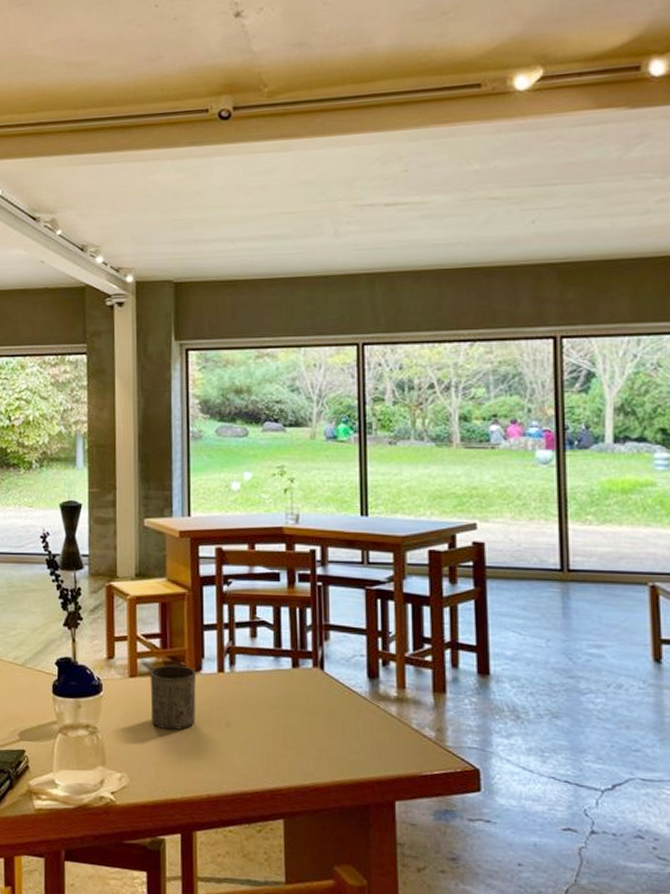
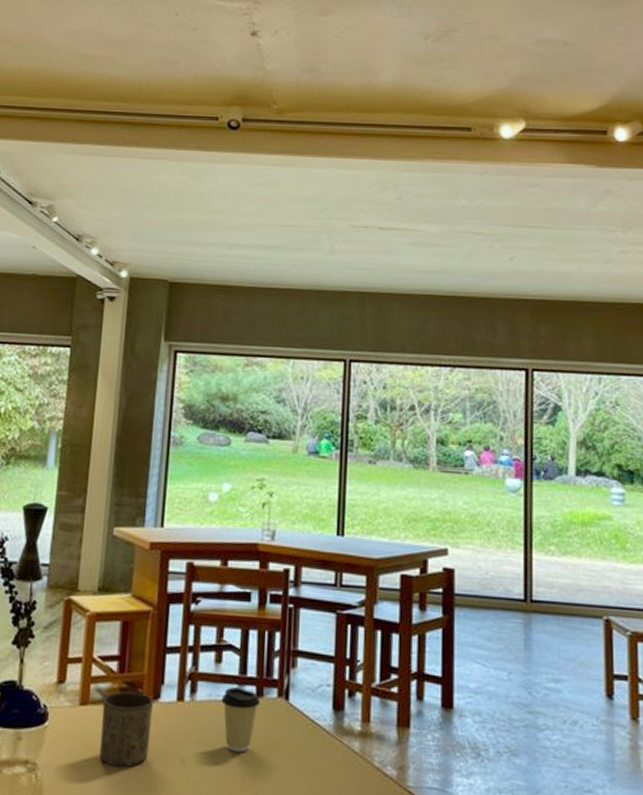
coffee cup: none [259,659,297,717] -> present [221,687,260,753]

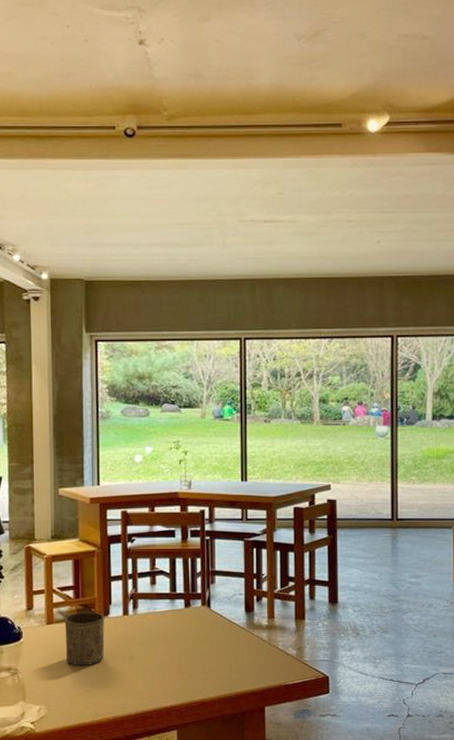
coffee cup: present [221,687,260,753] -> none [158,602,188,648]

